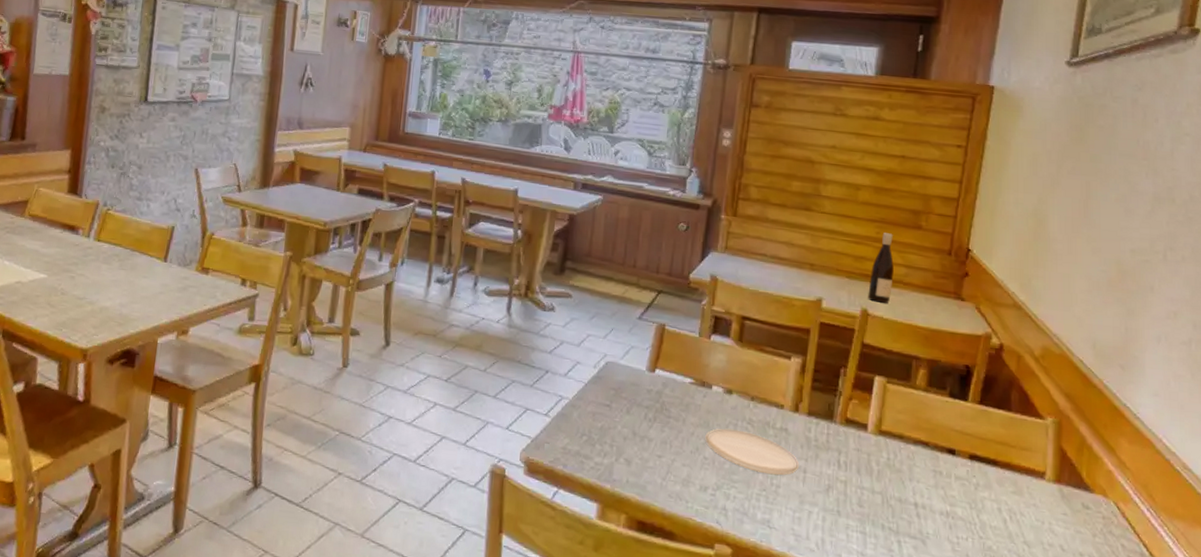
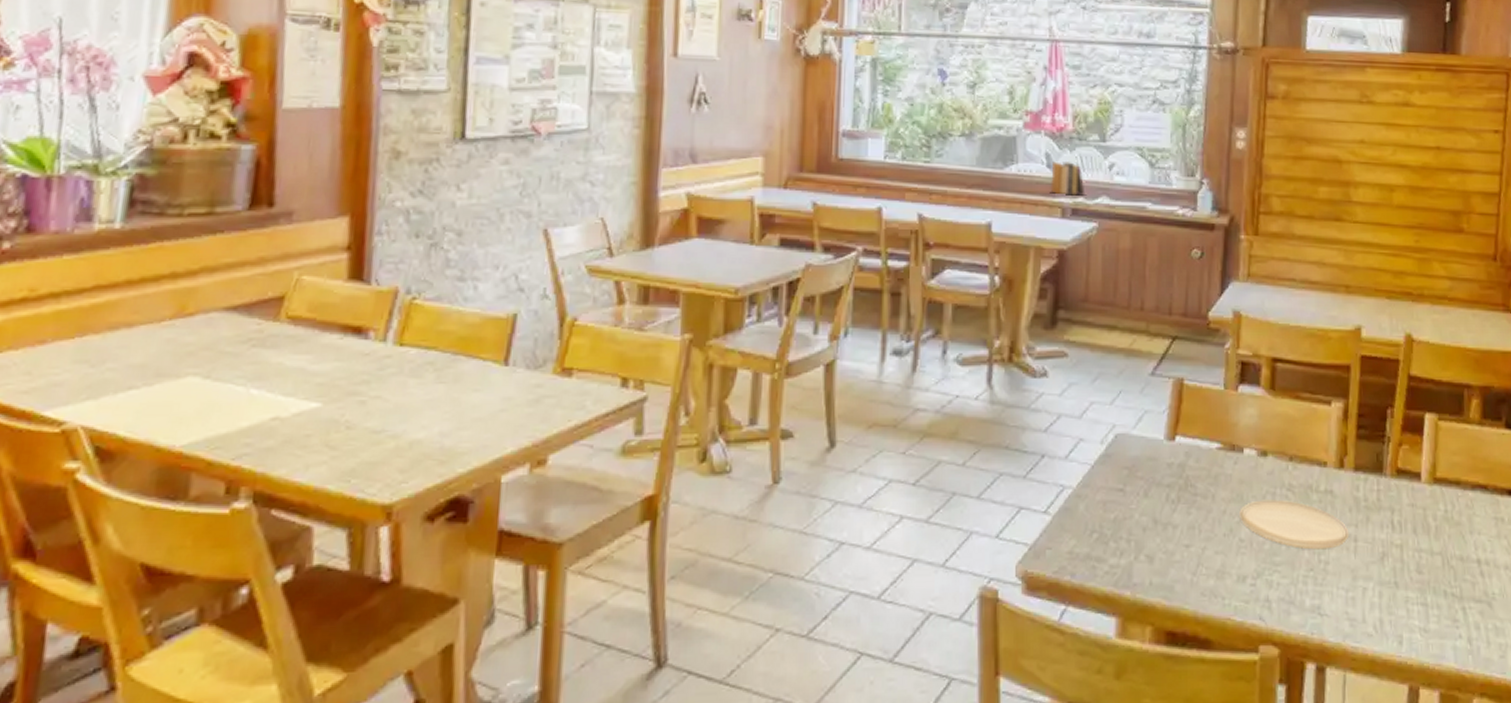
books: none [567,146,594,174] -> present [1051,161,1085,196]
bottle: present [868,233,894,303] -> none [1411,240,1437,324]

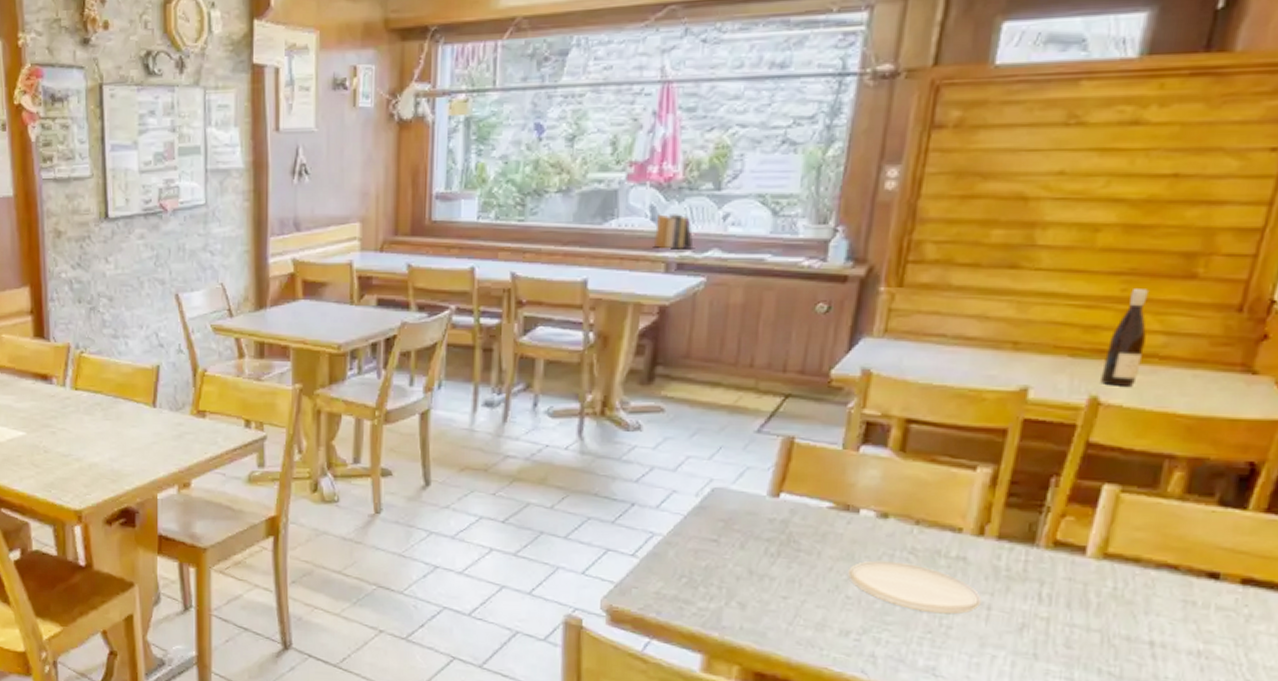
bottle: none [1411,240,1437,324] -> present [1100,289,1149,386]

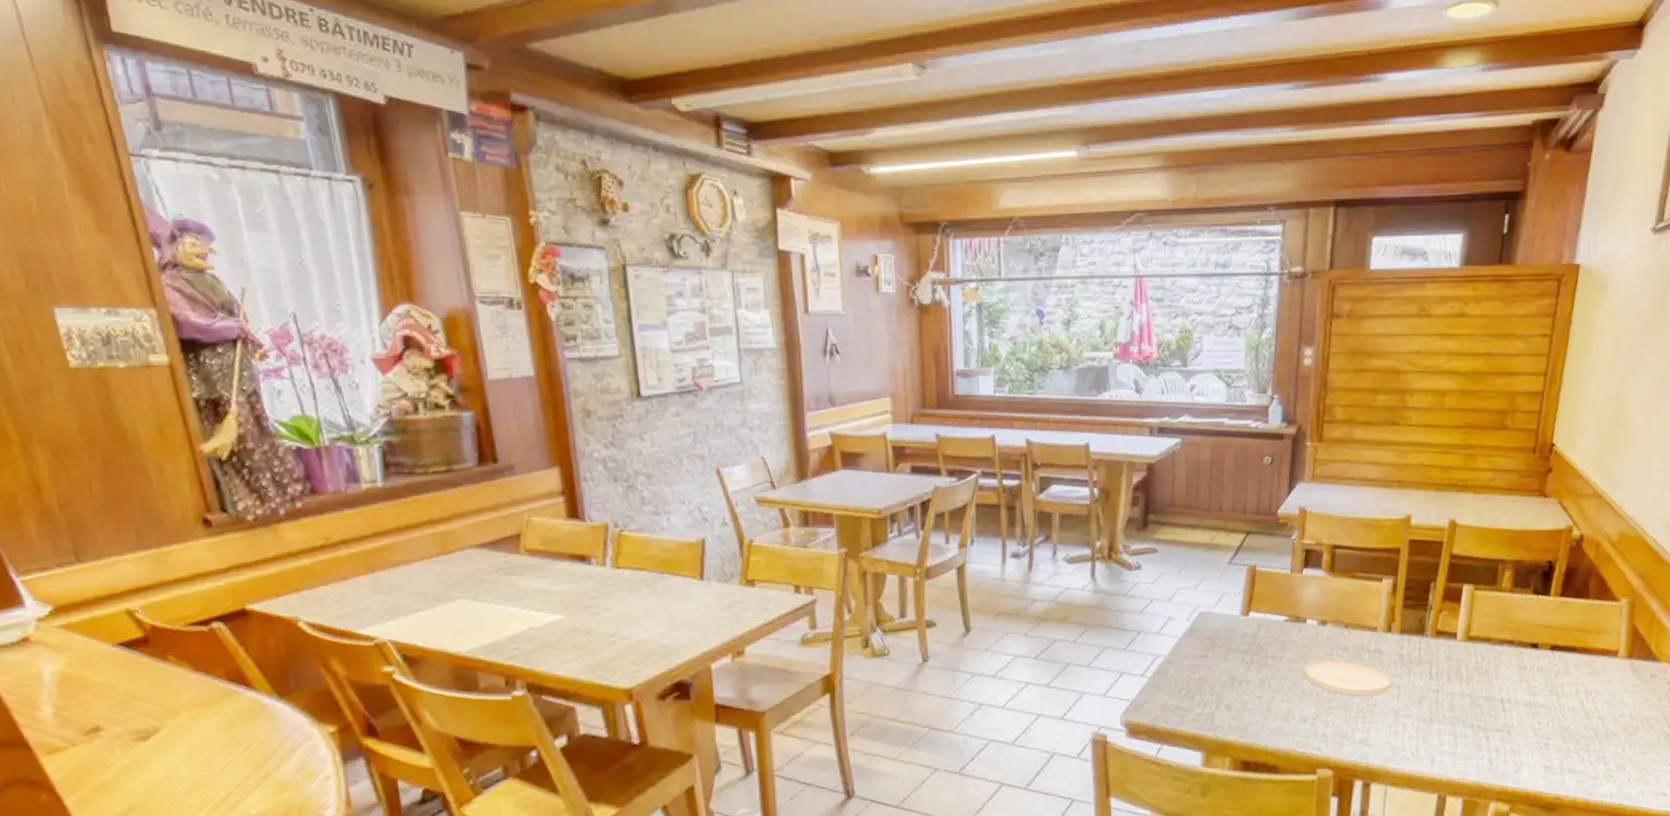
books: present [654,214,694,250] -> none [1139,386,1170,416]
bottle: present [1100,289,1149,386] -> none [1456,438,1480,511]

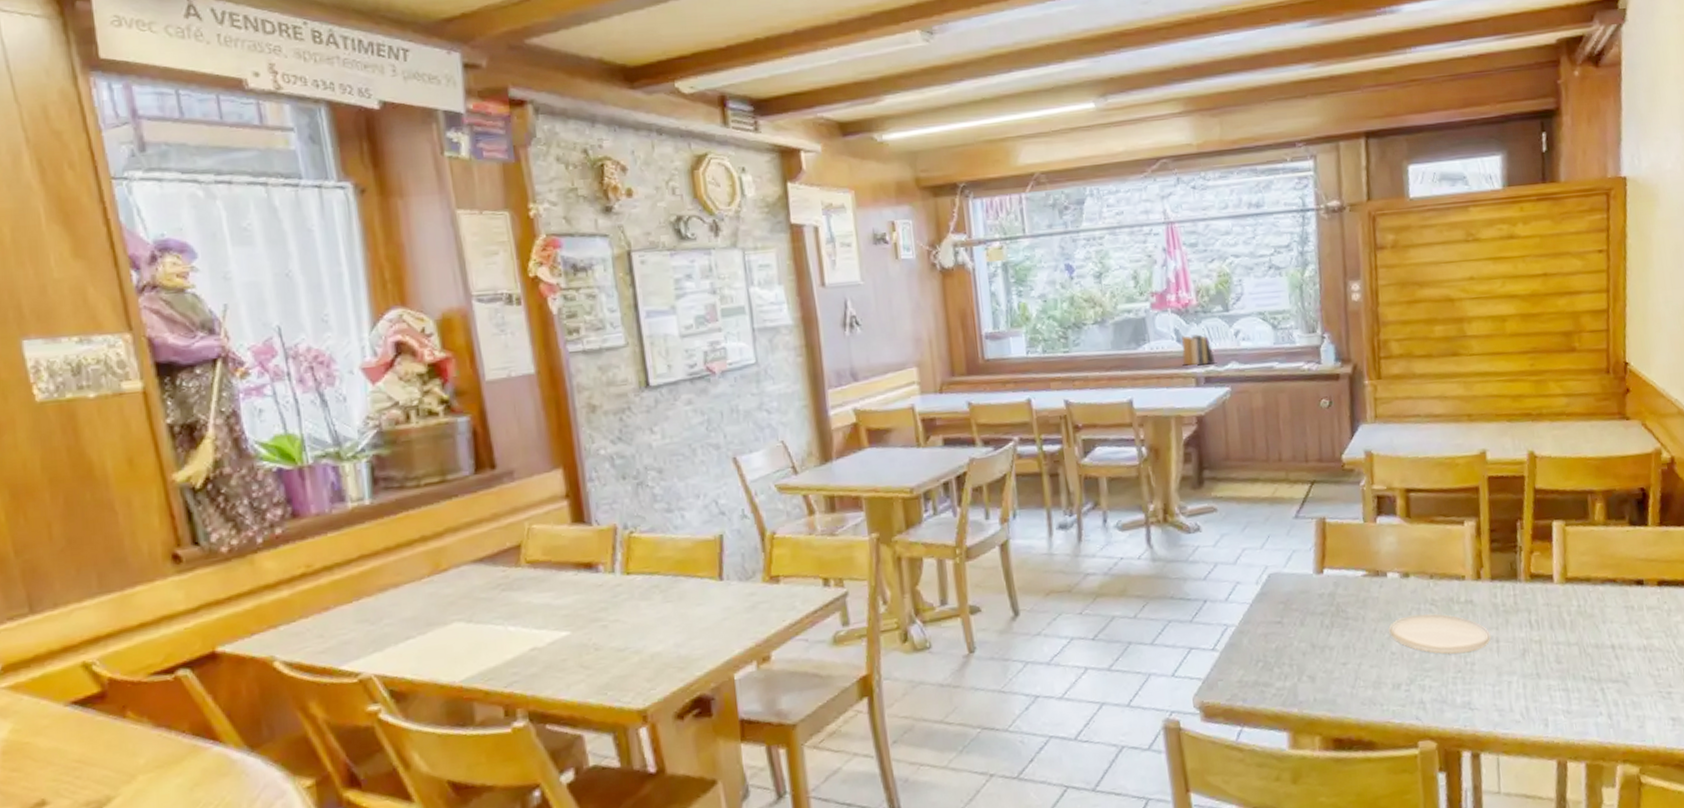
books: none [1139,386,1170,416] -> present [1182,334,1216,367]

